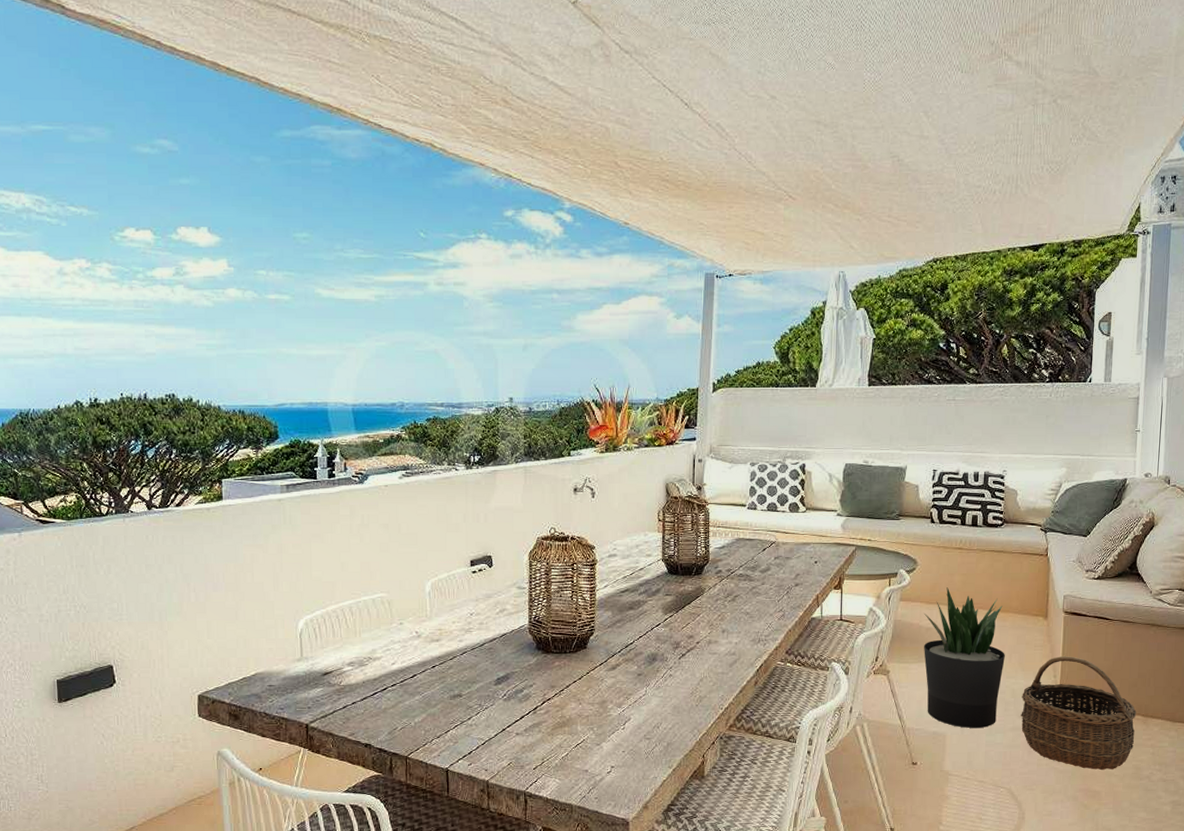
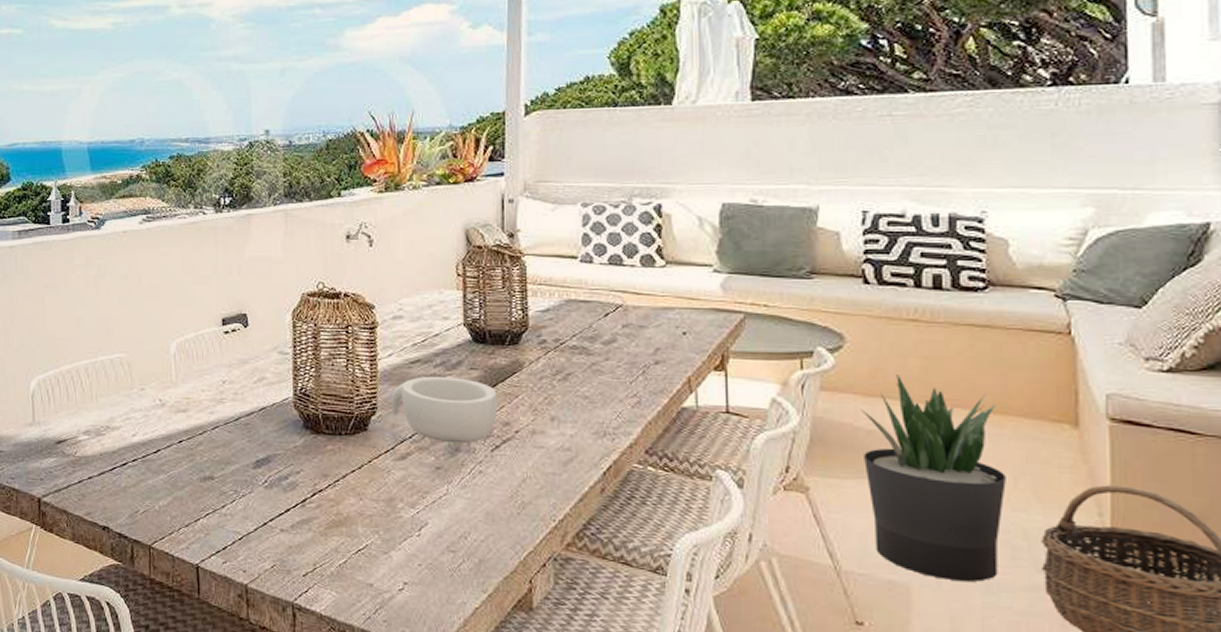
bowl: none [605,602,685,654] -> present [391,376,497,444]

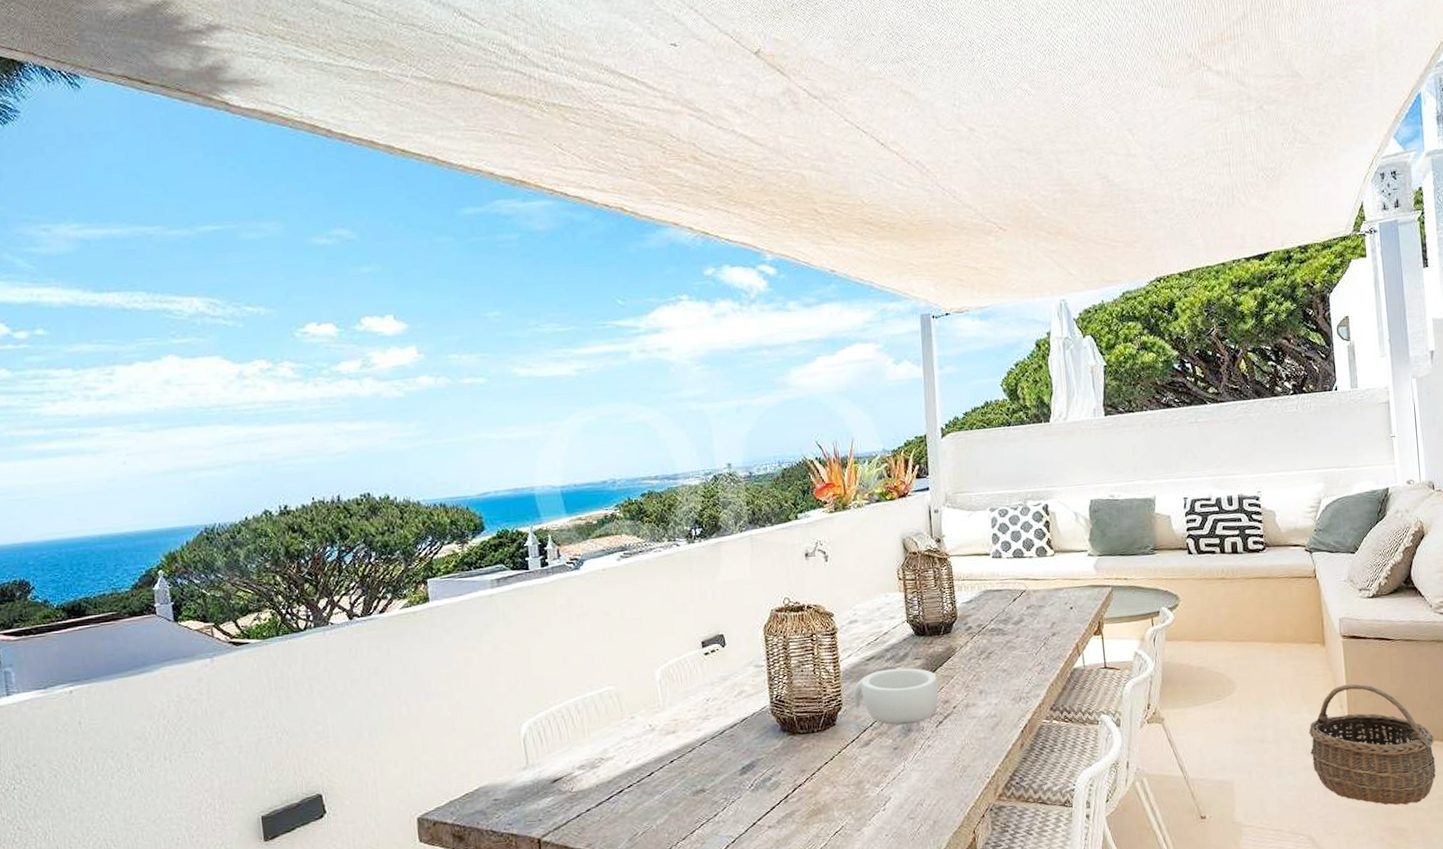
planter: present [861,374,1006,582] -> none [1193,621,1286,773]

